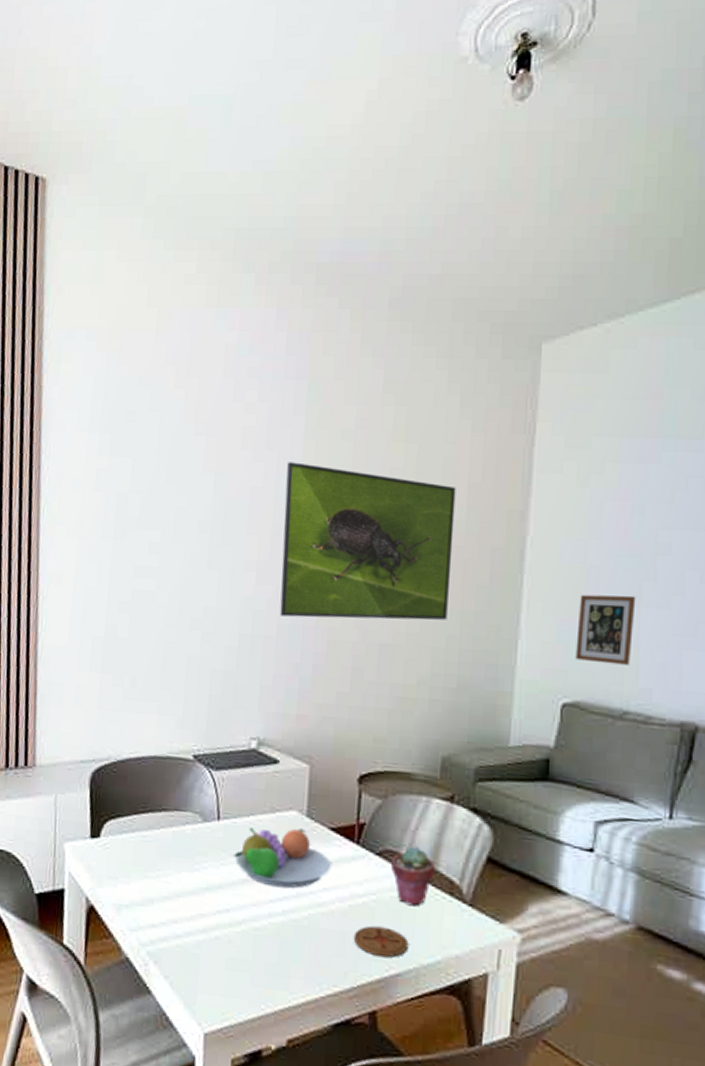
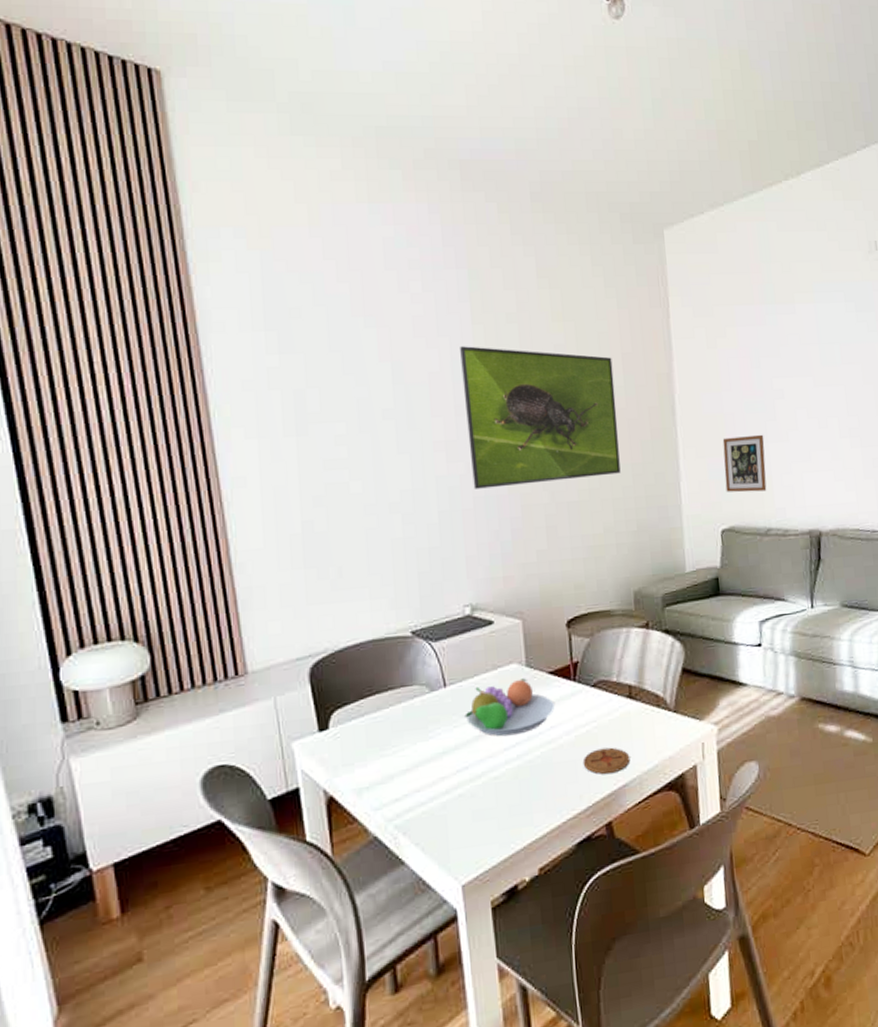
potted succulent: present [390,847,436,907] -> none [604,673,643,725]

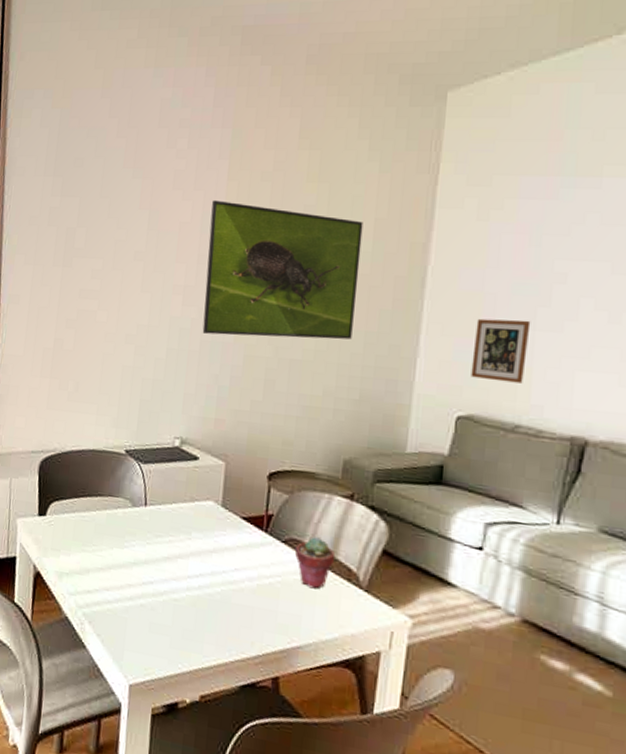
fruit bowl: present [465,678,555,736] -> none [158,513,242,567]
coaster: present [582,747,630,774] -> none [260,603,310,632]
potted succulent: none [604,673,643,725] -> present [294,537,336,589]

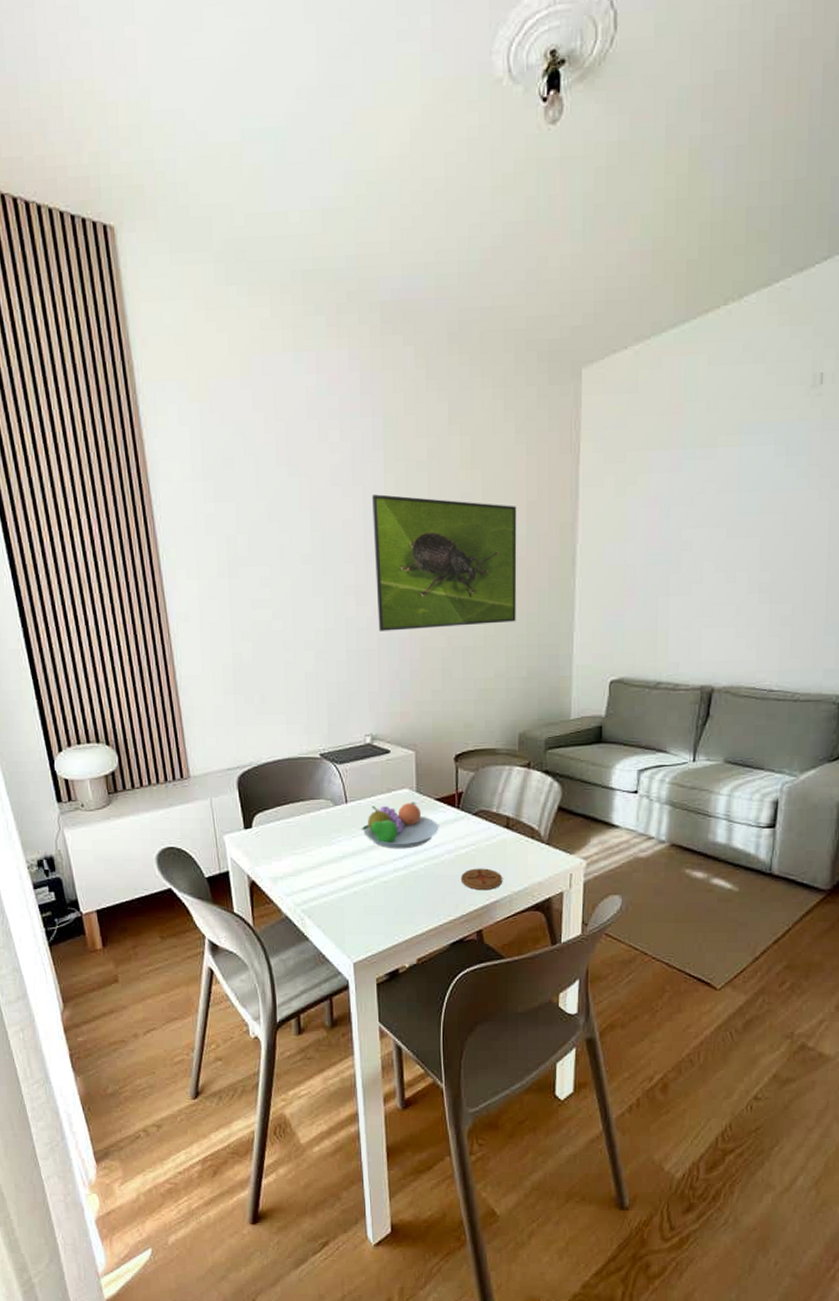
fruit bowl: none [158,513,242,567] -> present [362,802,439,849]
coaster: none [260,603,310,632] -> present [460,868,503,890]
potted succulent: present [294,537,336,589] -> none [484,806,520,850]
picture frame: present [471,318,531,383] -> none [619,587,665,645]

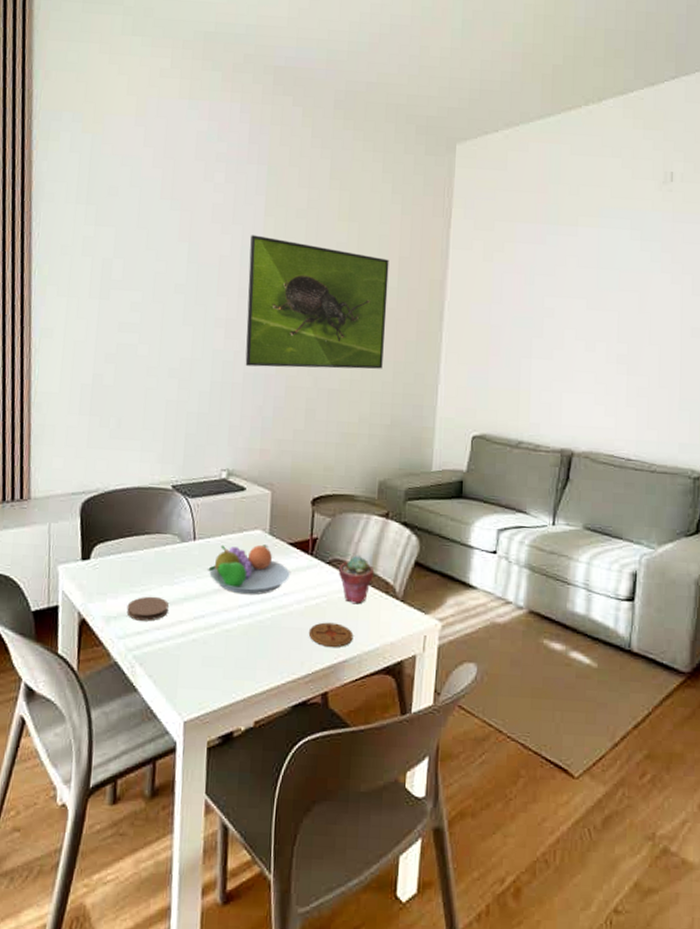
coaster: none [291,856,329,879] -> present [126,596,169,621]
potted succulent: none [484,806,520,850] -> present [338,556,375,605]

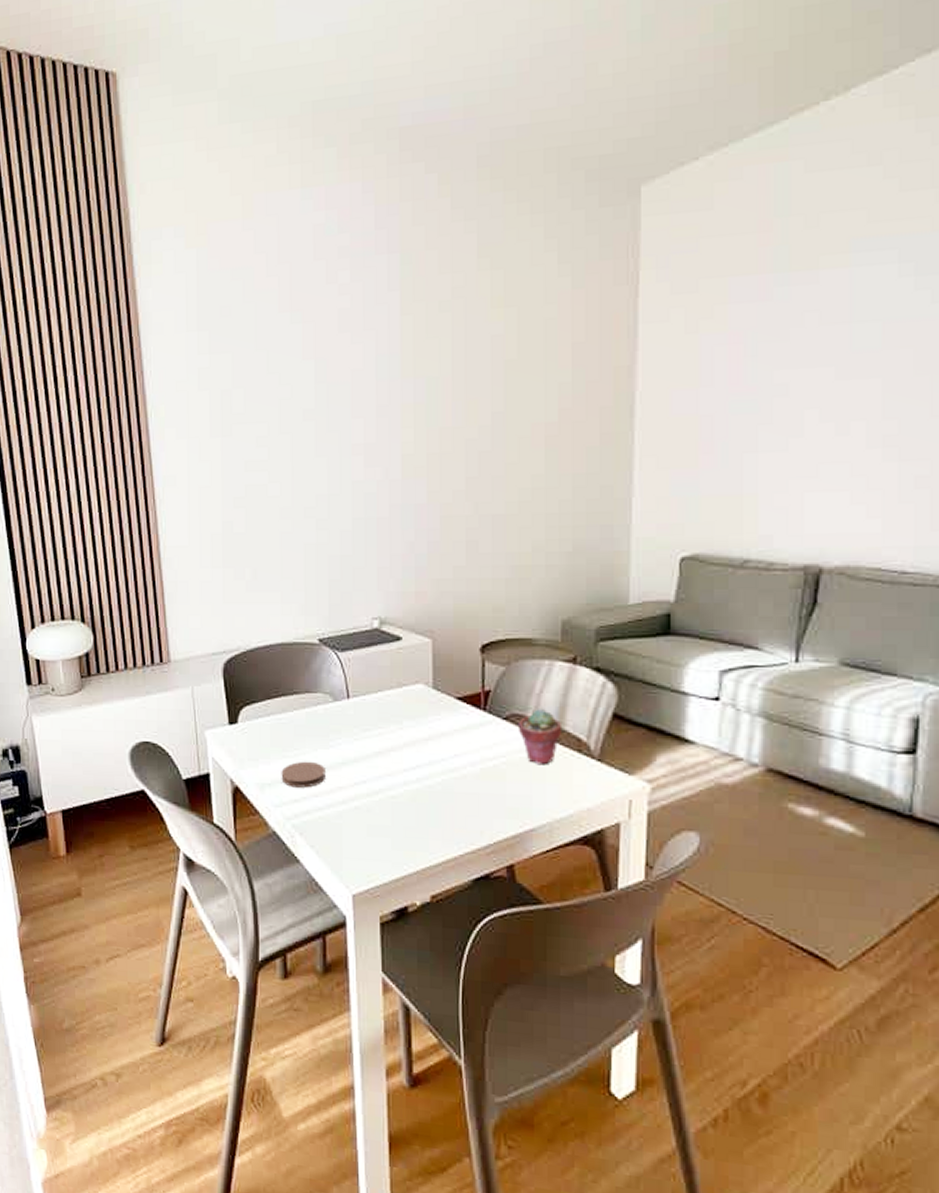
fruit bowl: present [208,544,290,595] -> none [366,700,460,758]
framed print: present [245,235,389,369] -> none [386,340,560,496]
coaster: present [308,622,354,647] -> none [486,786,541,814]

